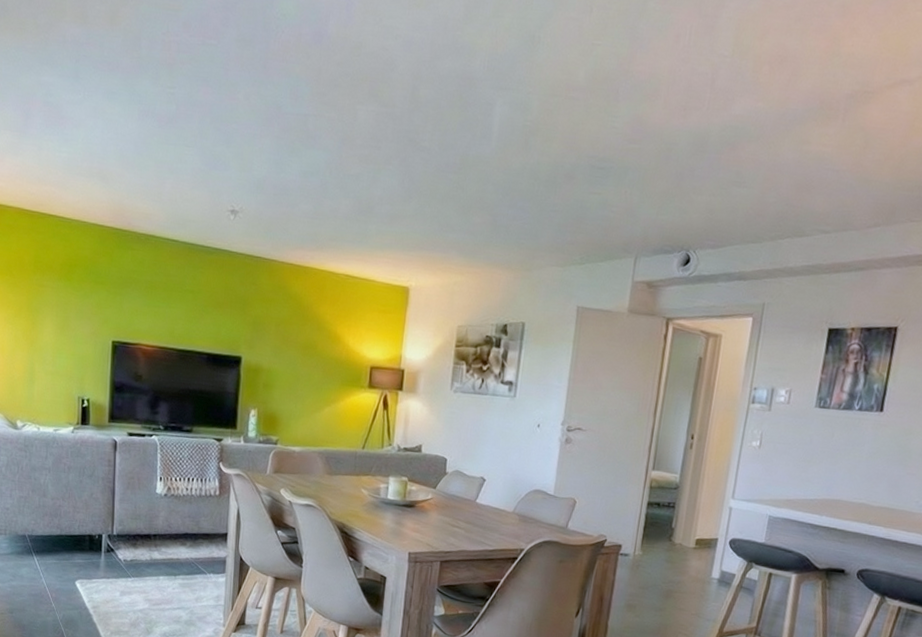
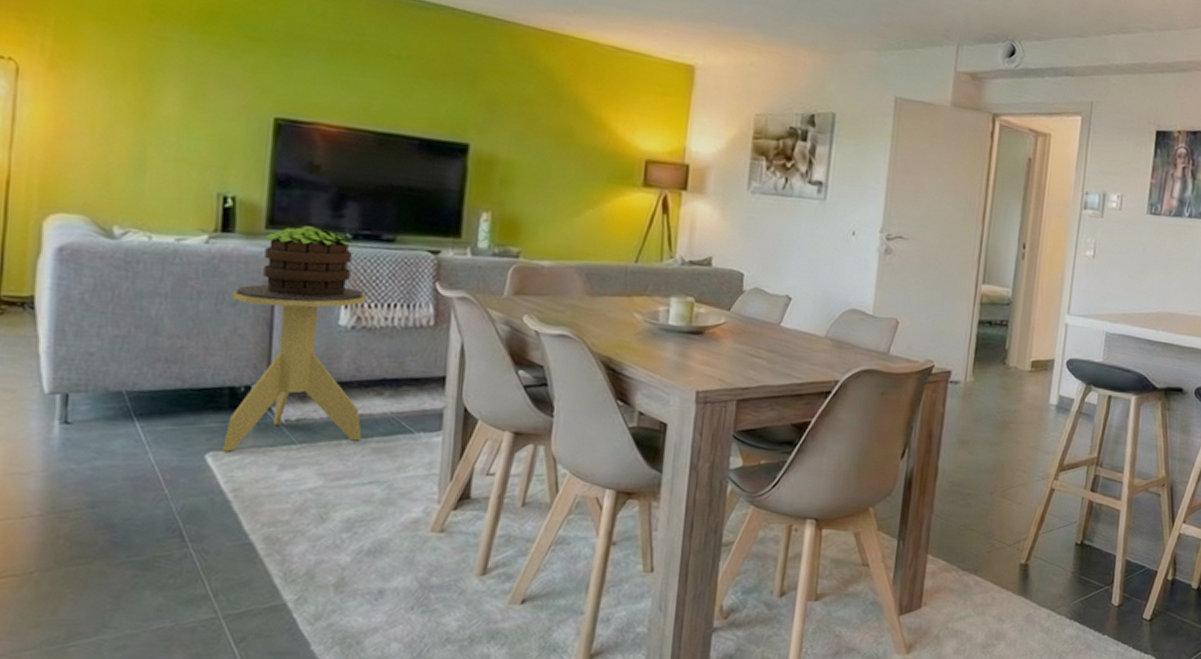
side table: none [86,462,174,580] -> present [222,284,366,452]
potted plant: none [108,420,165,472] -> present [263,226,355,297]

